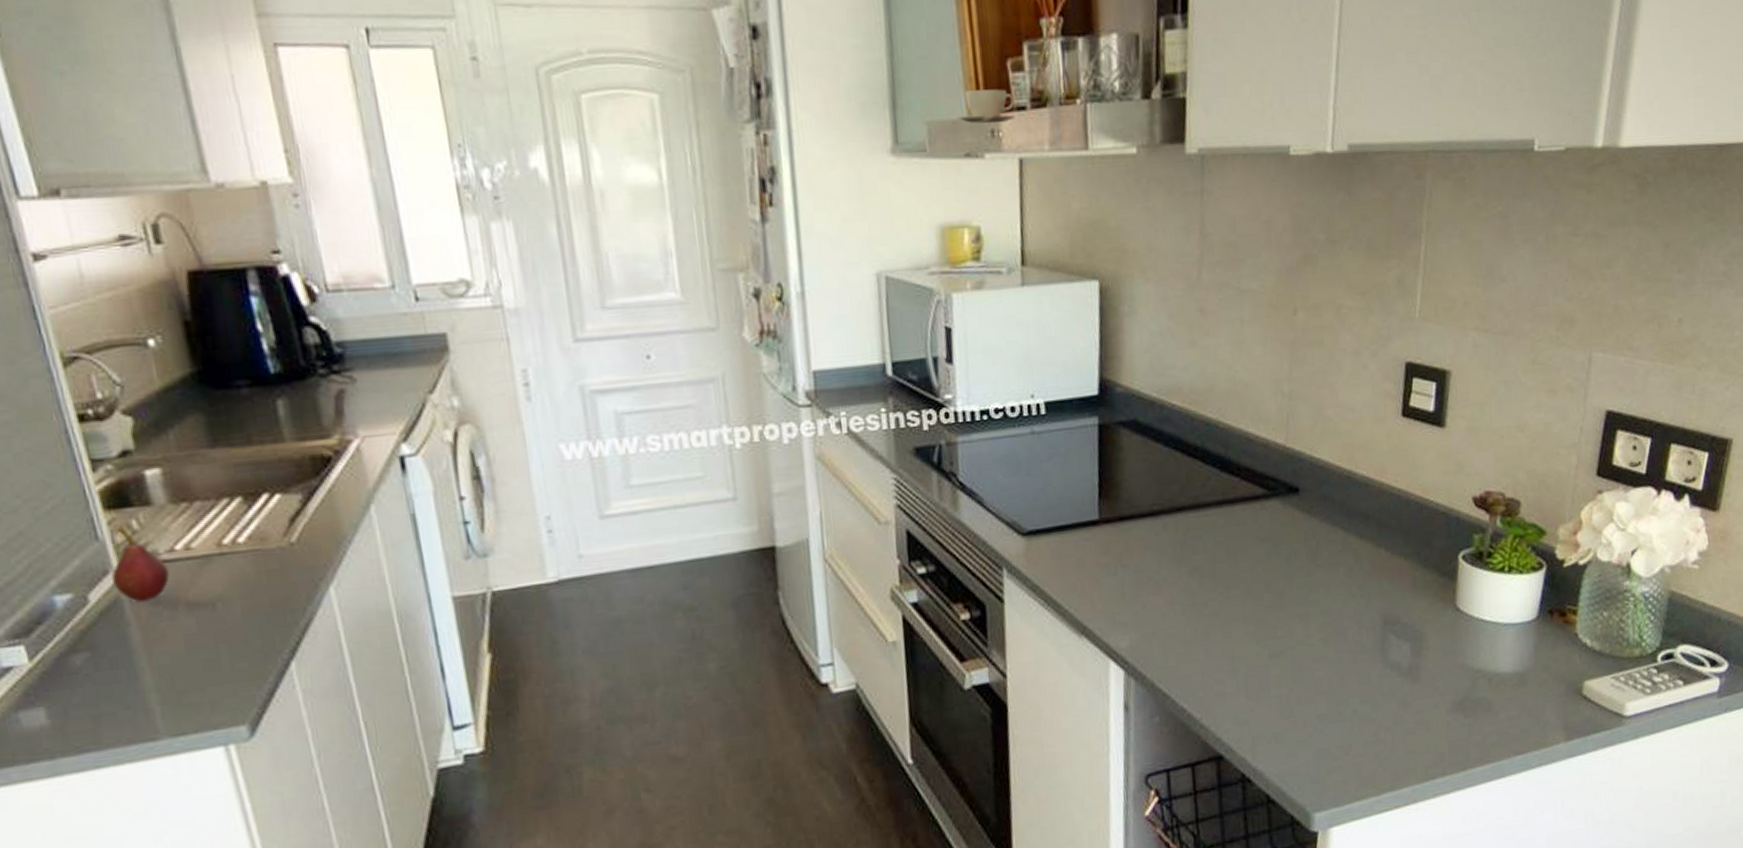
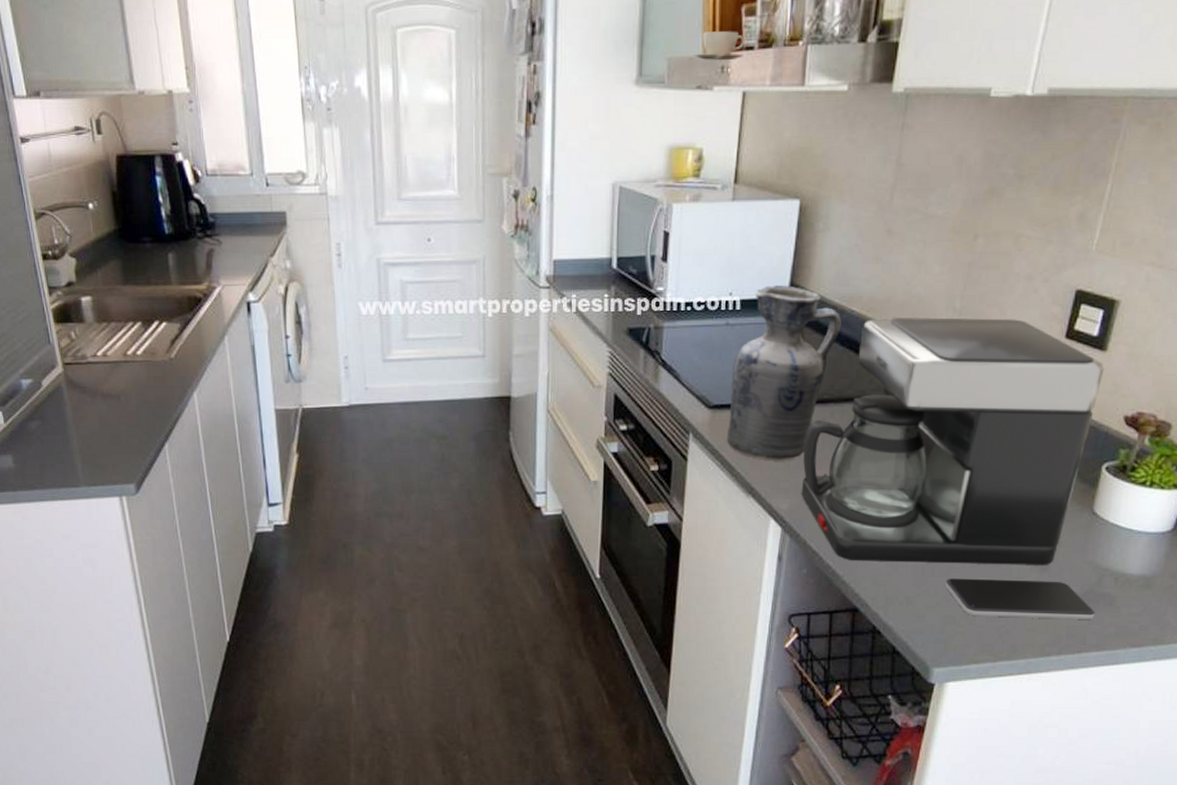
fruit: present [111,525,169,602] -> none [57,335,92,389]
ceramic jug: none [1045,381,1163,591] -> present [726,285,841,460]
coffee maker: none [1137,400,1446,699] -> present [801,317,1105,565]
smartphone: none [1314,691,1474,745] -> present [945,578,1095,619]

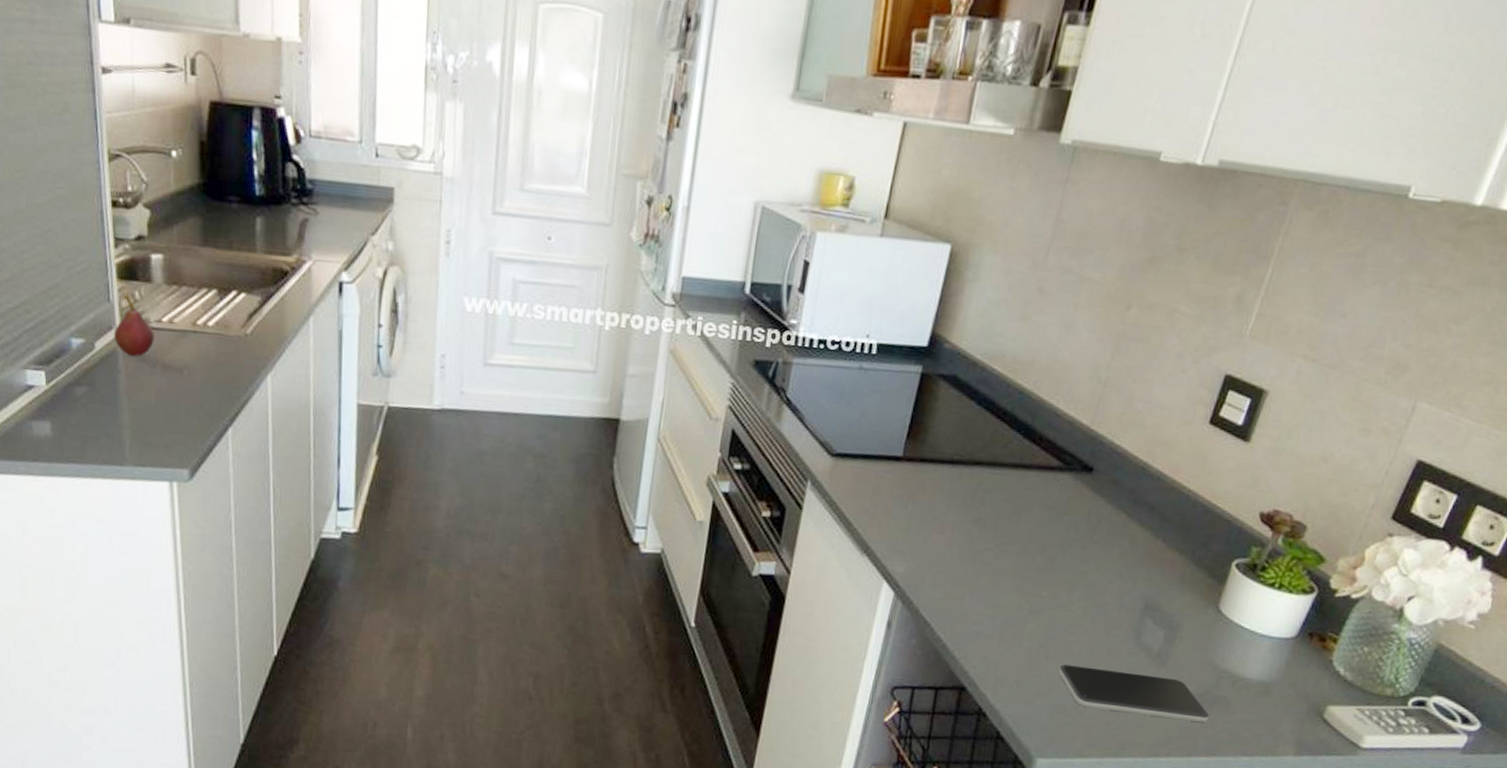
fruit: none [57,335,92,389] -> present [114,294,154,356]
teacup: present [693,31,745,61] -> none [856,52,912,87]
ceramic jug: present [726,285,841,460] -> none [846,332,981,521]
coffee maker: present [801,317,1105,565] -> none [918,380,1246,661]

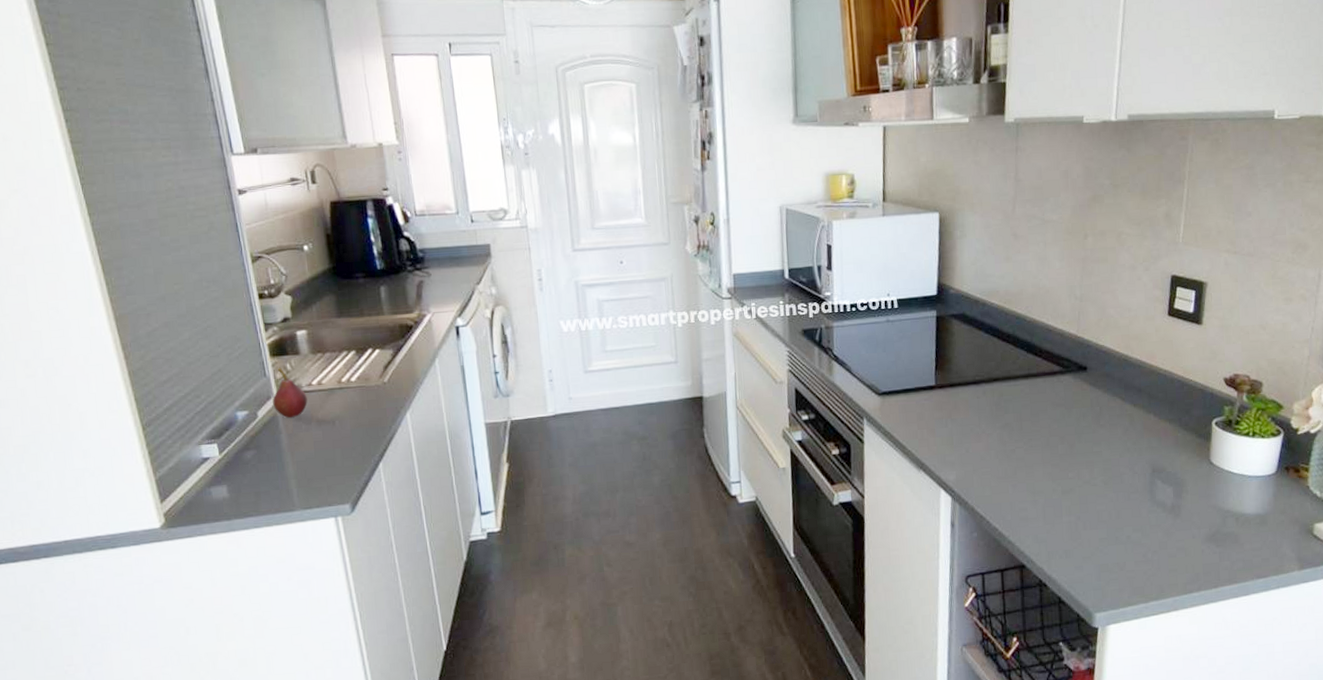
smartphone: present [1058,664,1209,722] -> none [1096,525,1224,563]

